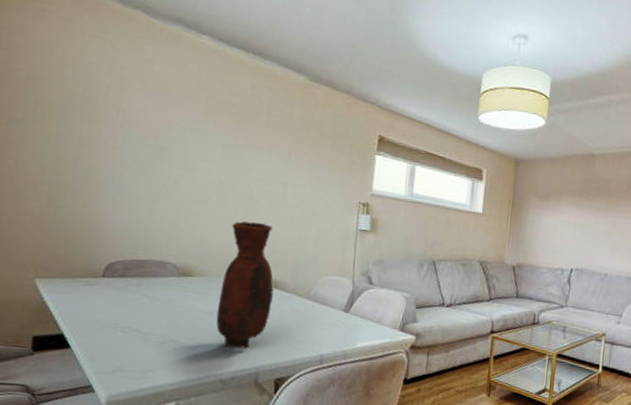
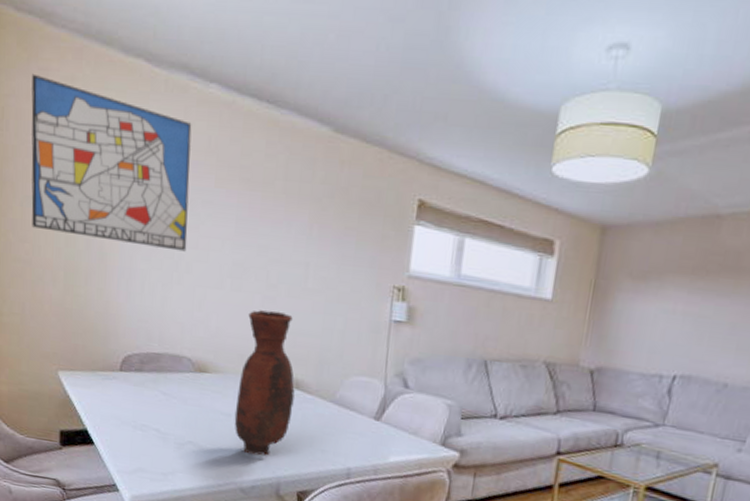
wall art: none [16,12,184,171] -> present [31,73,192,252]

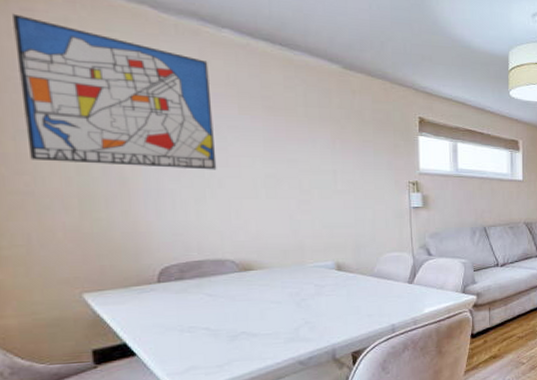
vase: present [234,310,295,456] -> none [284,211,338,332]

